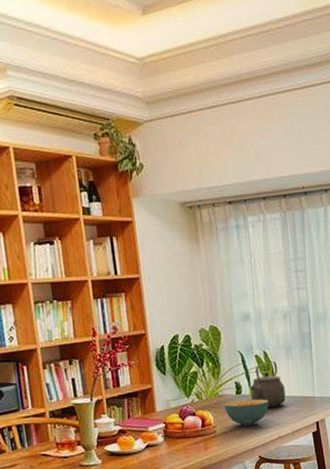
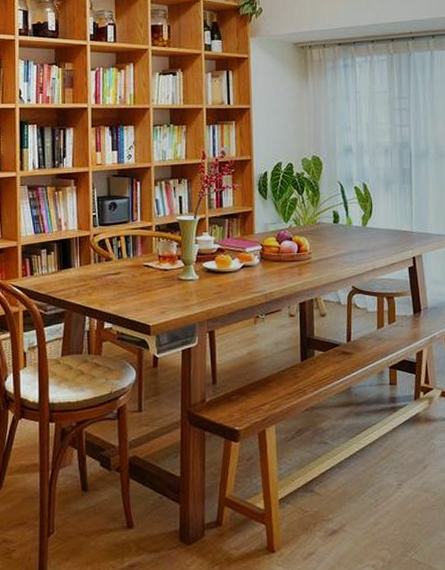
cereal bowl: present [224,399,269,426] -> none [320,229,365,255]
tea kettle: present [249,360,286,407] -> none [347,193,383,238]

